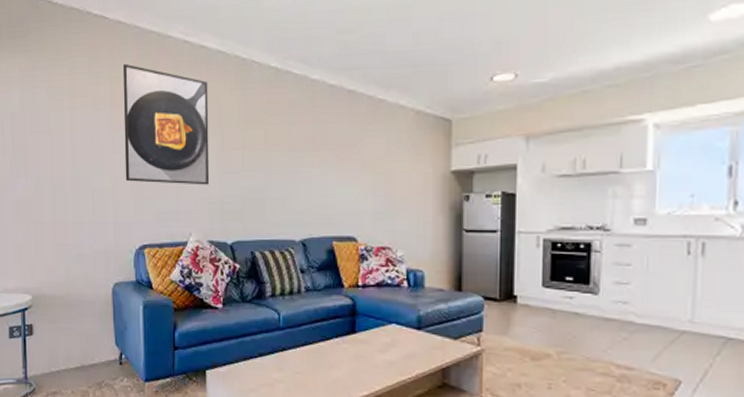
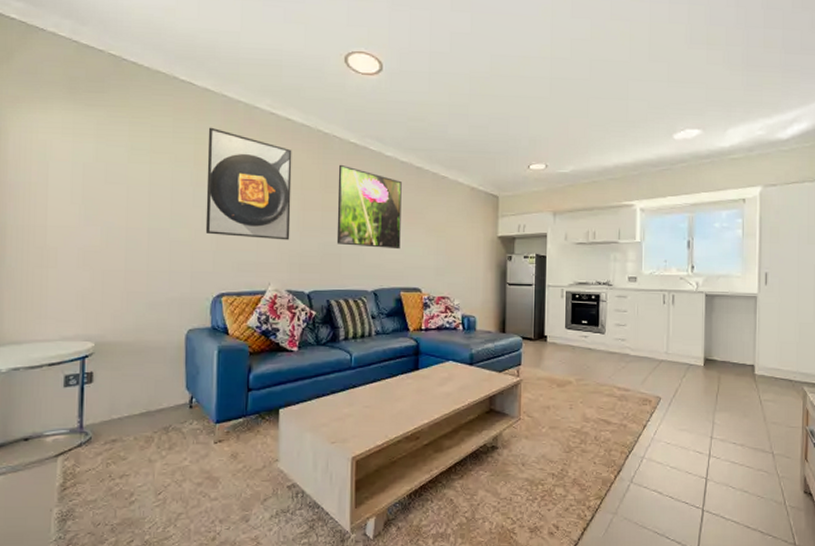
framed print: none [258,94,331,192] -> present [336,164,402,250]

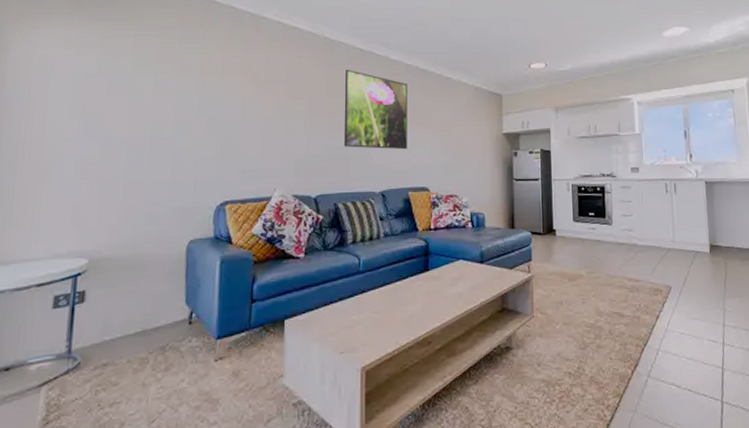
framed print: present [205,127,292,240] -> none [210,37,299,145]

